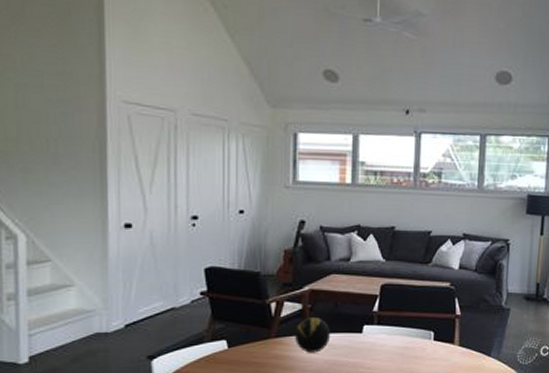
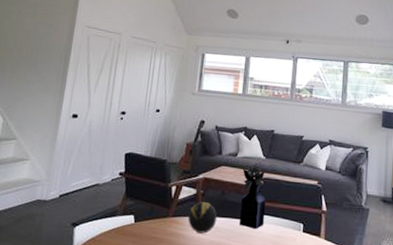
vase: none [357,266,389,343] -> present [238,162,267,230]

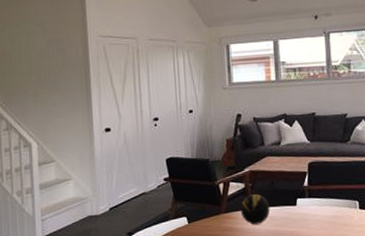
vase: present [238,162,267,230] -> none [289,147,319,214]

